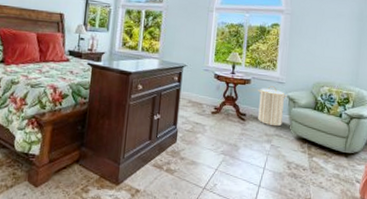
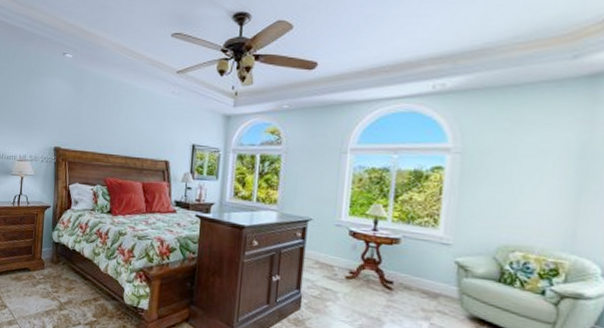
laundry hamper: present [258,86,288,127] -> none [410,247,456,301]

